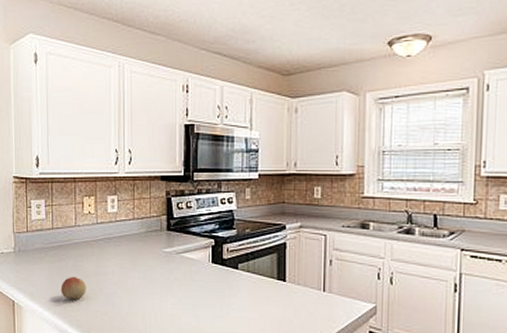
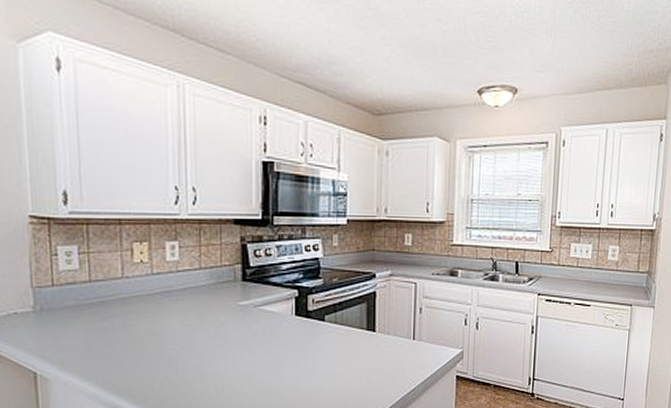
fruit: present [61,276,86,300] -> none [103,337,139,366]

